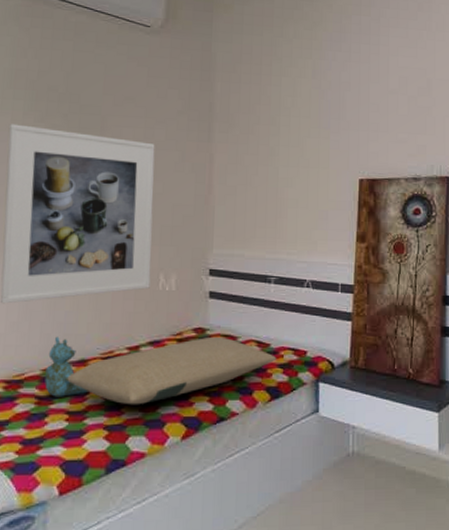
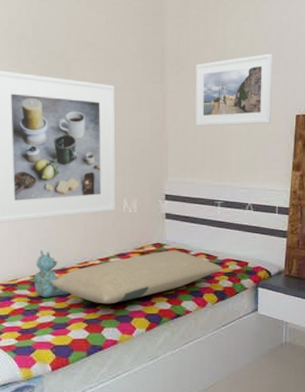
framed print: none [246,112,333,191] -> present [195,53,273,126]

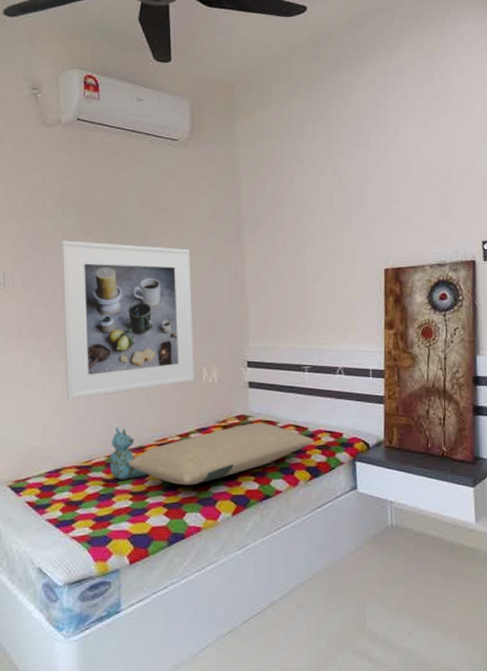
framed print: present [195,53,273,126] -> none [273,206,358,286]

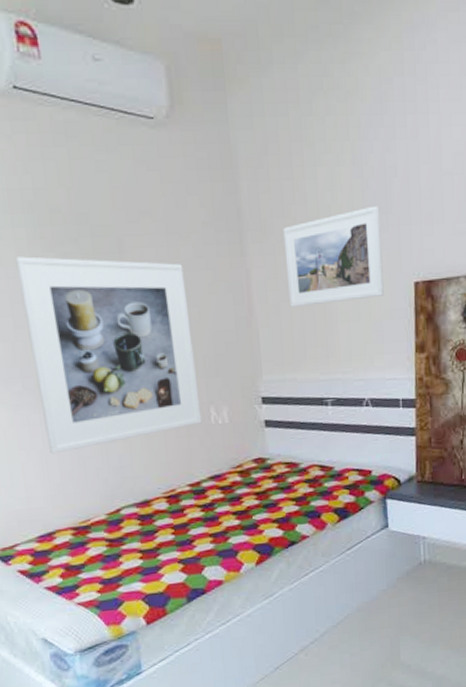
stuffed bear: present [110,427,147,480] -> none [110,480,157,538]
pillow: present [128,422,315,486] -> none [133,465,342,539]
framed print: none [273,206,358,286] -> present [283,206,384,307]

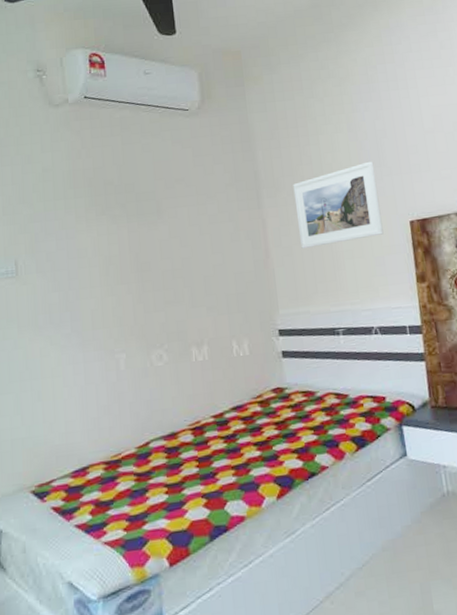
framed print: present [15,256,202,454] -> none [74,218,225,390]

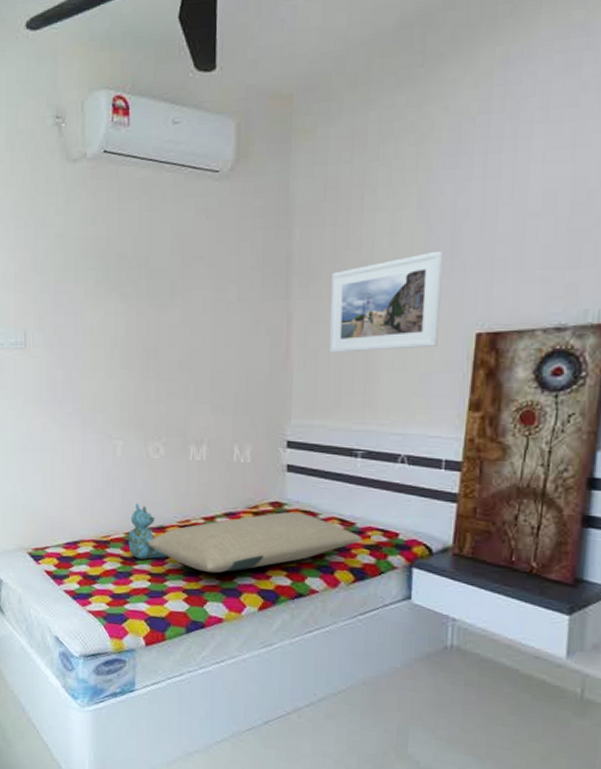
stuffed bear: none [140,414,182,472] -> present [128,503,167,560]
pillow: none [161,394,357,471] -> present [148,511,363,573]

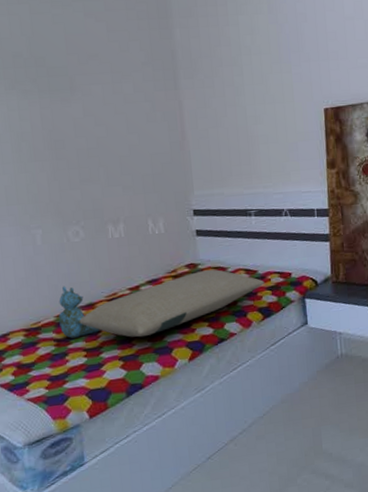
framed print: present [329,251,444,353] -> none [210,46,298,132]

